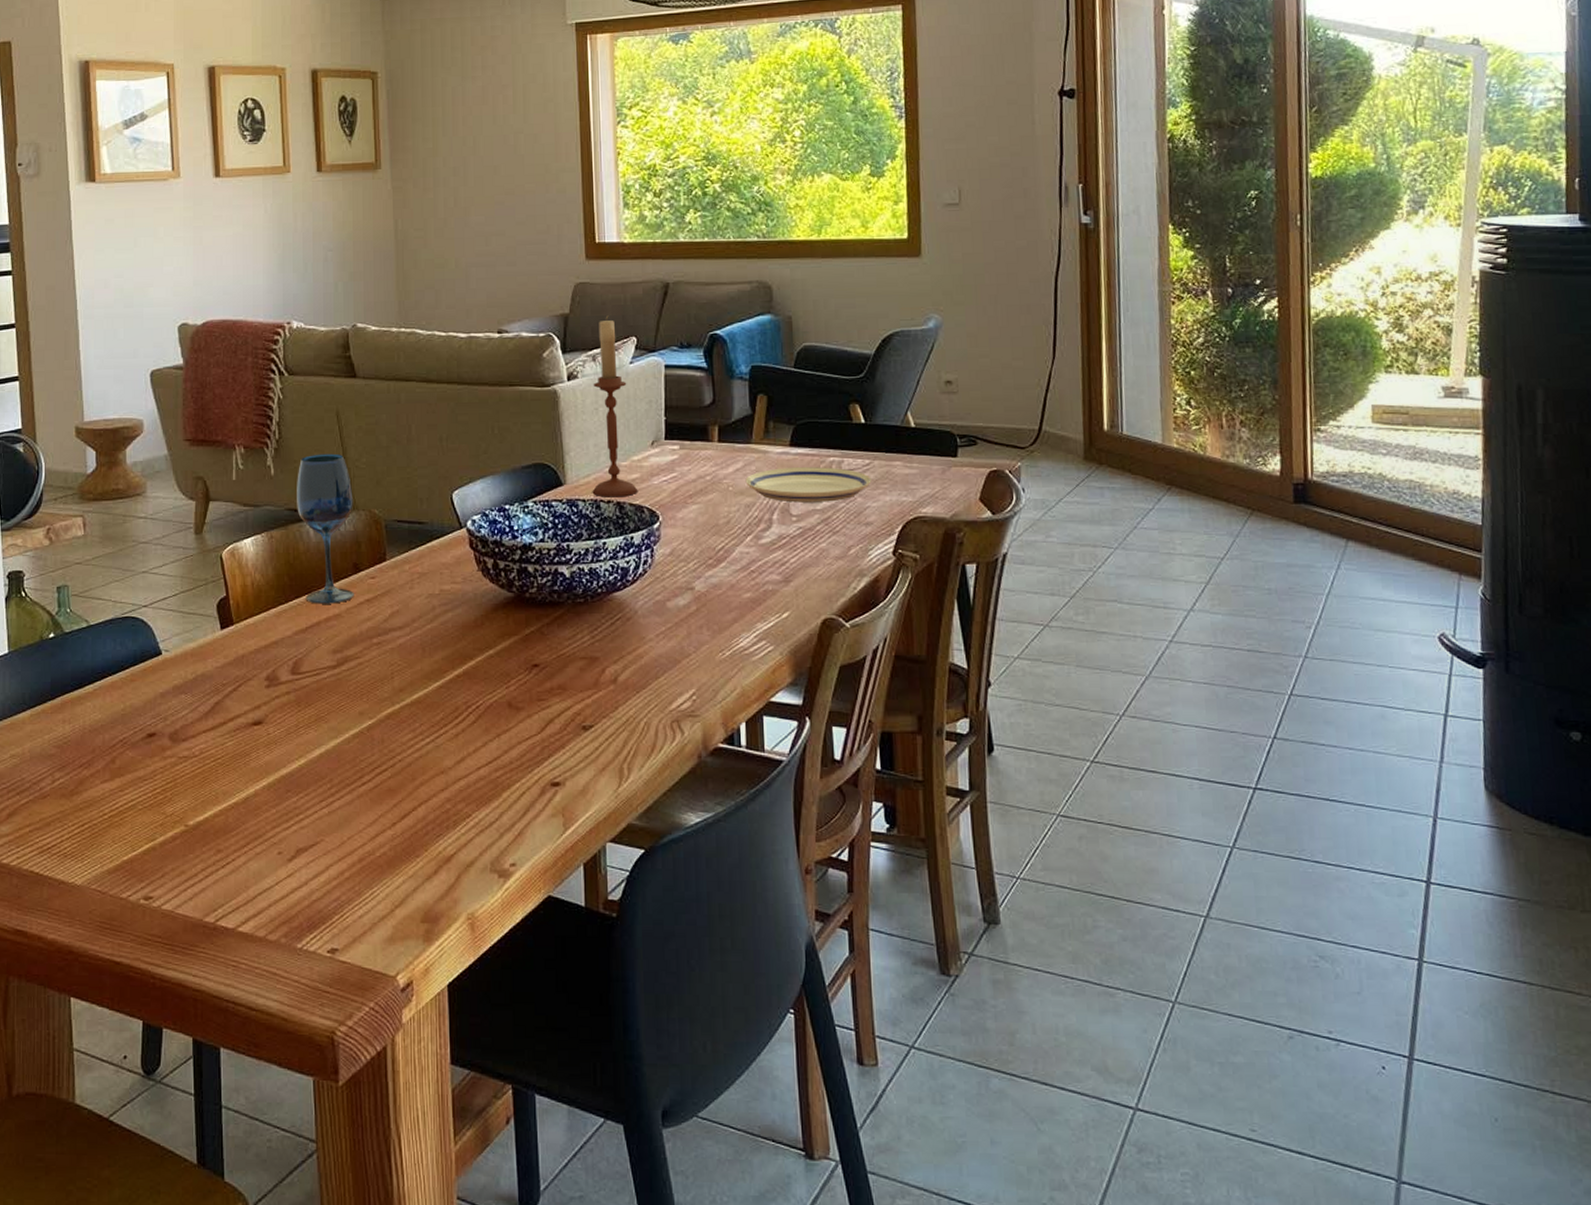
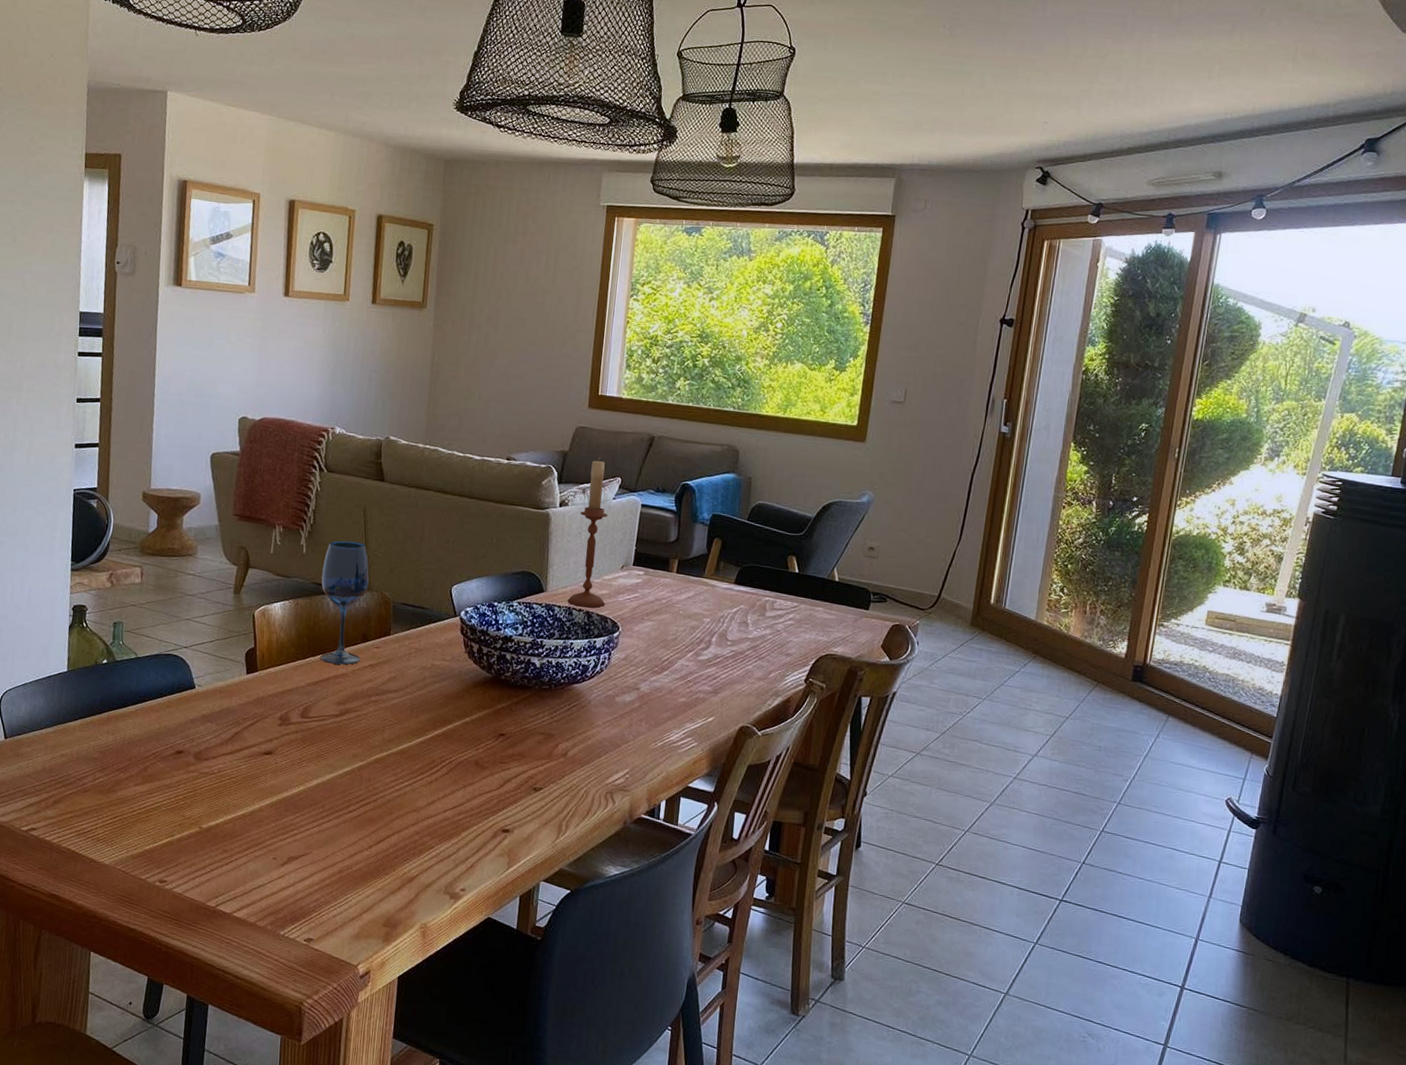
plate: present [745,467,872,503] -> none [694,600,797,633]

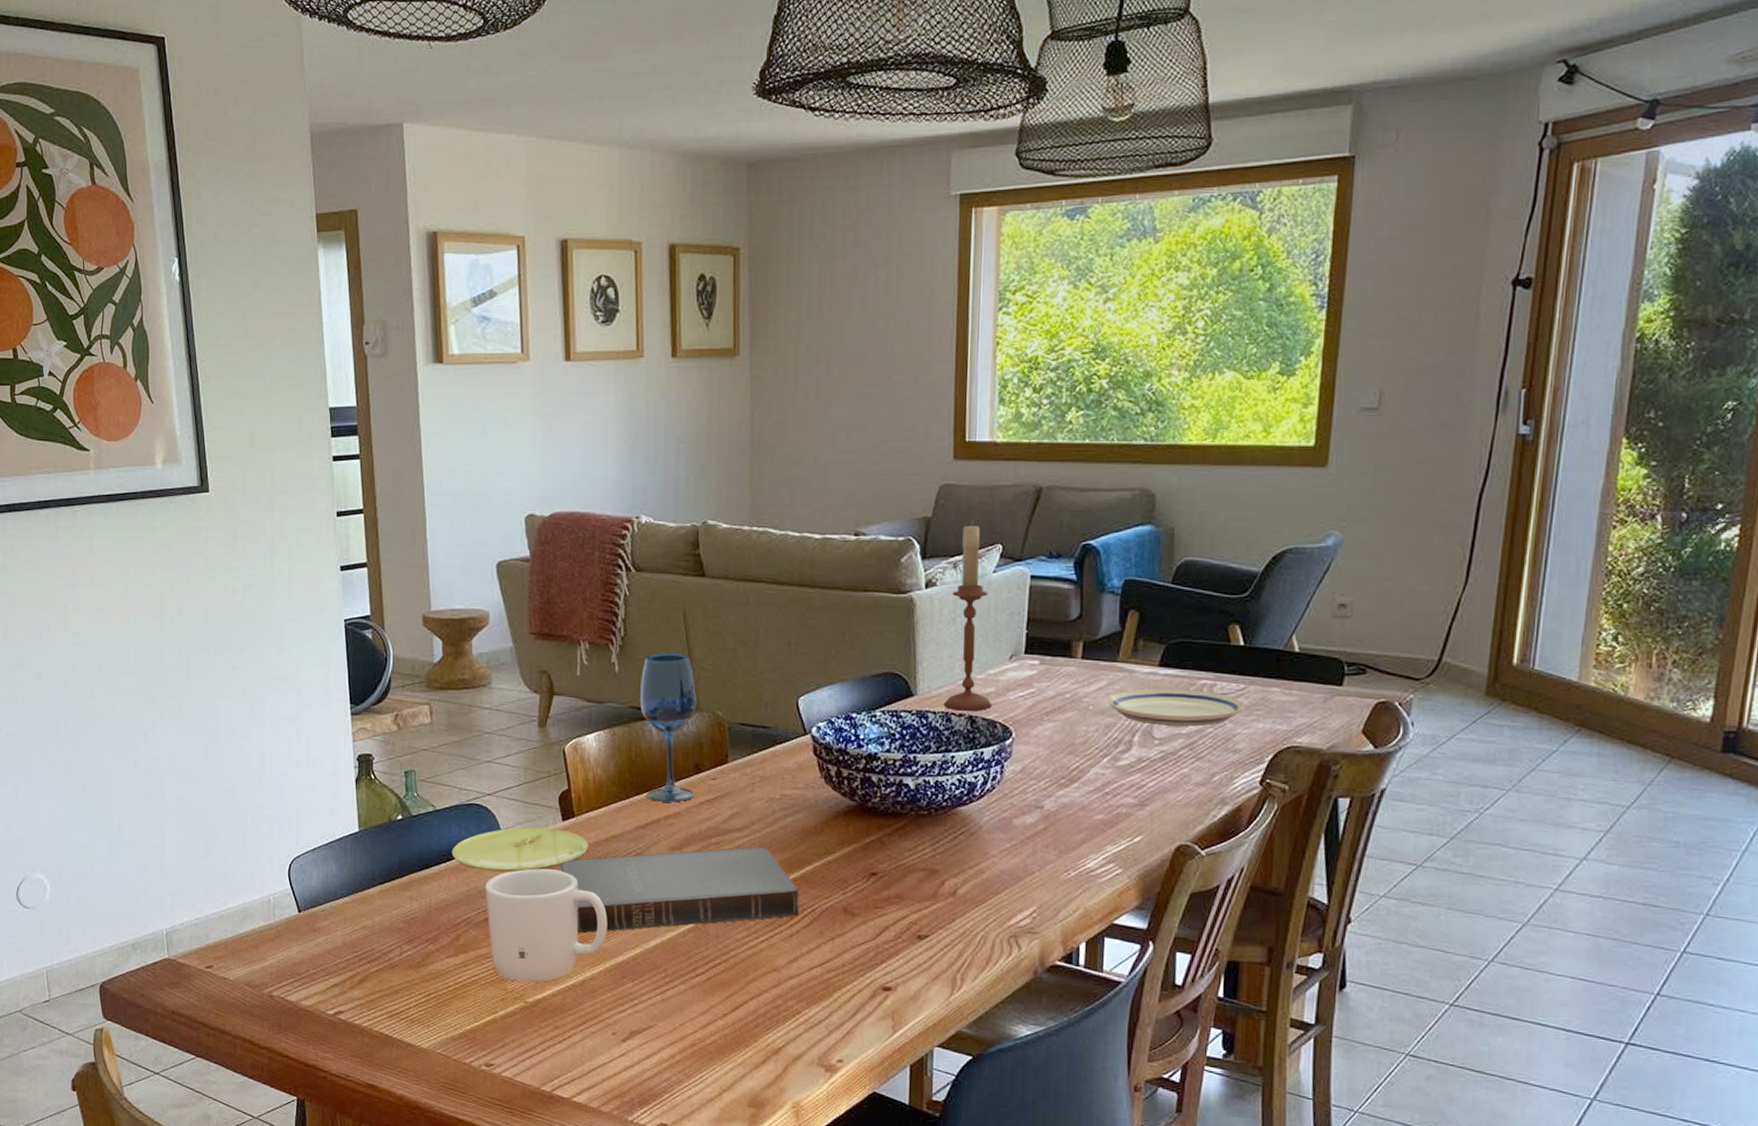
plate: none [147,677,268,715] -> present [451,827,589,872]
mug: none [173,713,278,812] -> present [485,868,608,983]
book: none [241,706,441,771] -> present [560,847,799,933]
plate: none [694,600,797,633] -> present [1107,688,1245,727]

